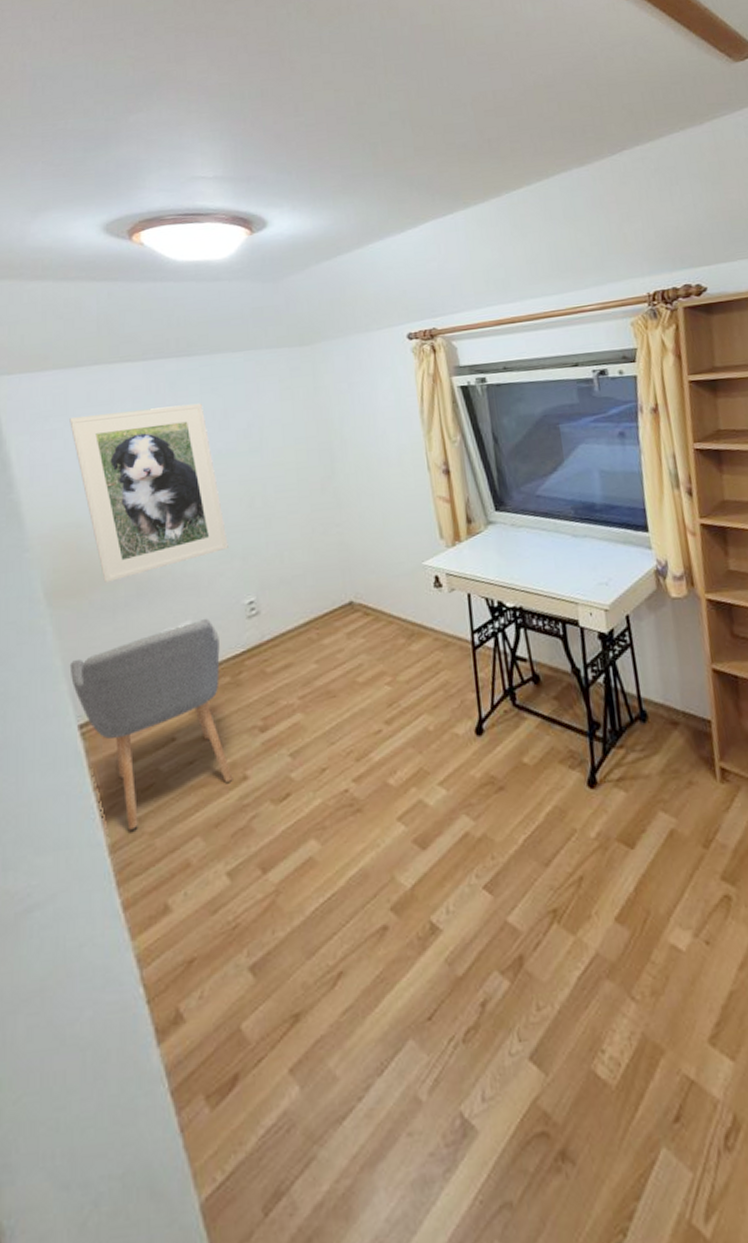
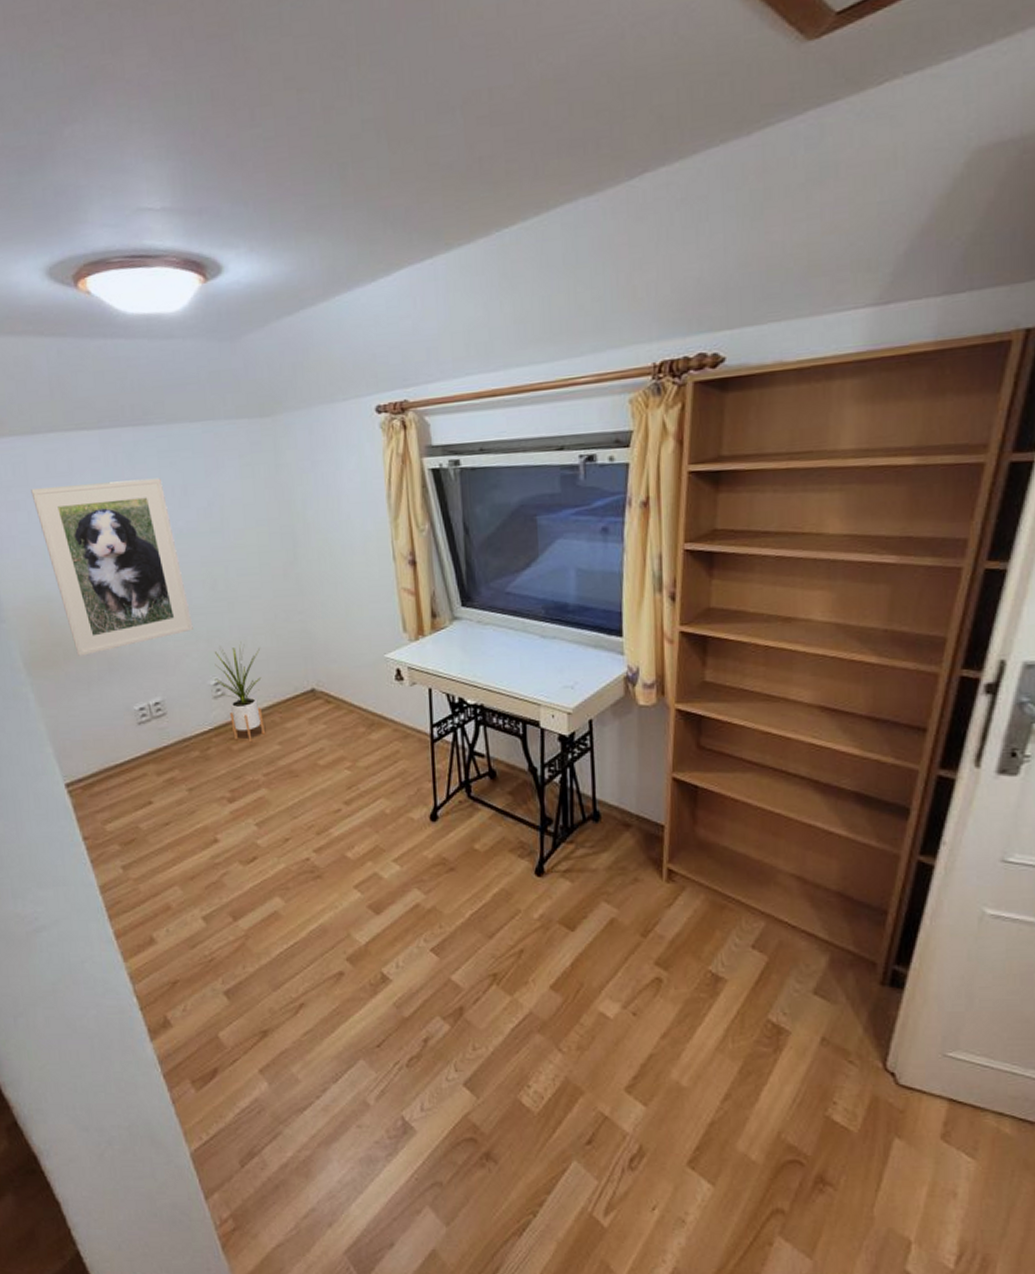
chair: present [69,618,233,830] -> none [52,695,205,875]
house plant: none [249,557,302,663] -> present [214,641,266,743]

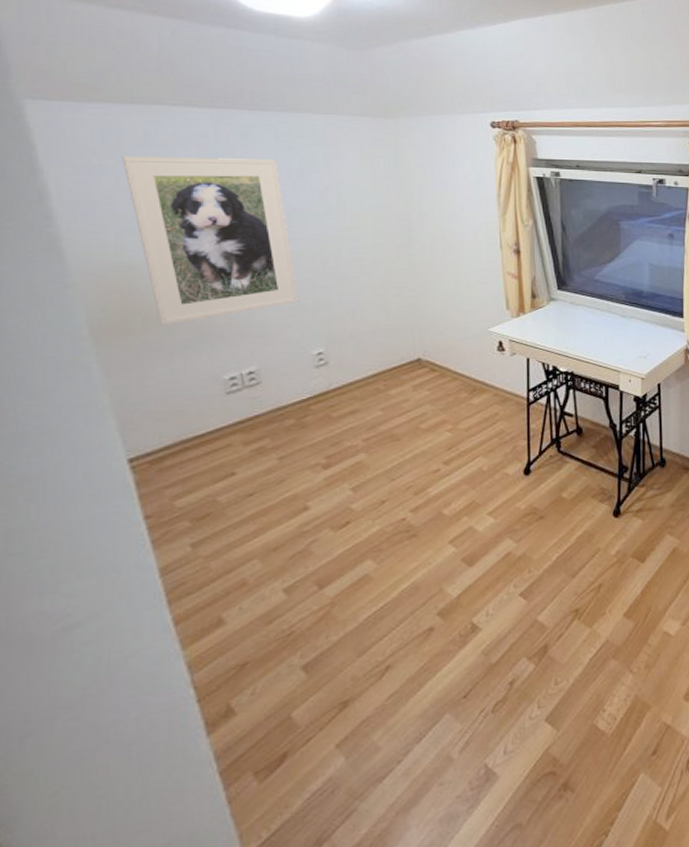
house plant: present [214,641,266,743] -> none [318,314,369,410]

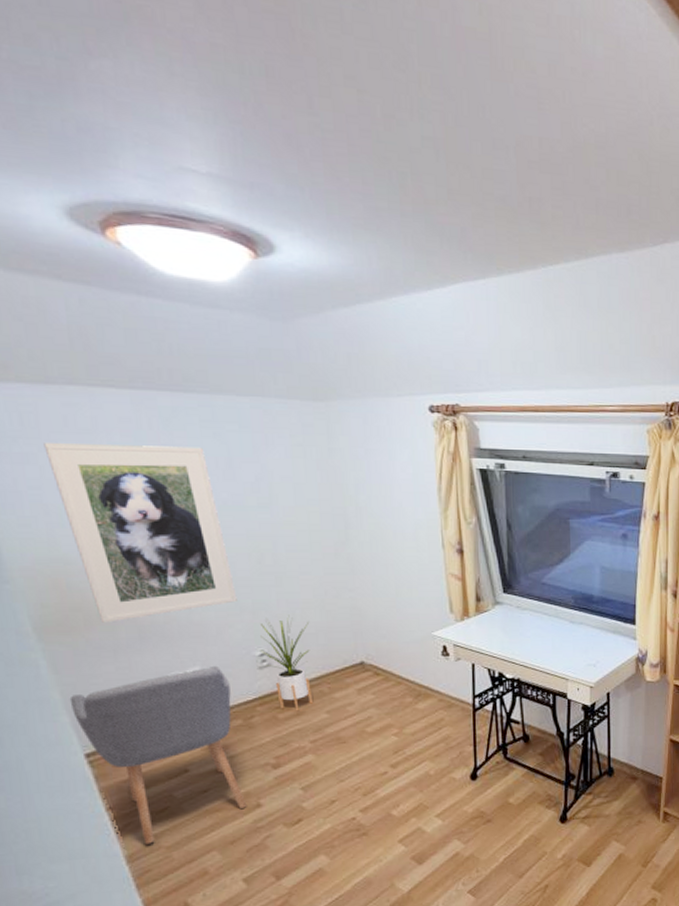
chair: none [118,365,294,555] -> present [69,665,247,844]
house plant: none [318,314,369,410] -> present [260,615,314,711]

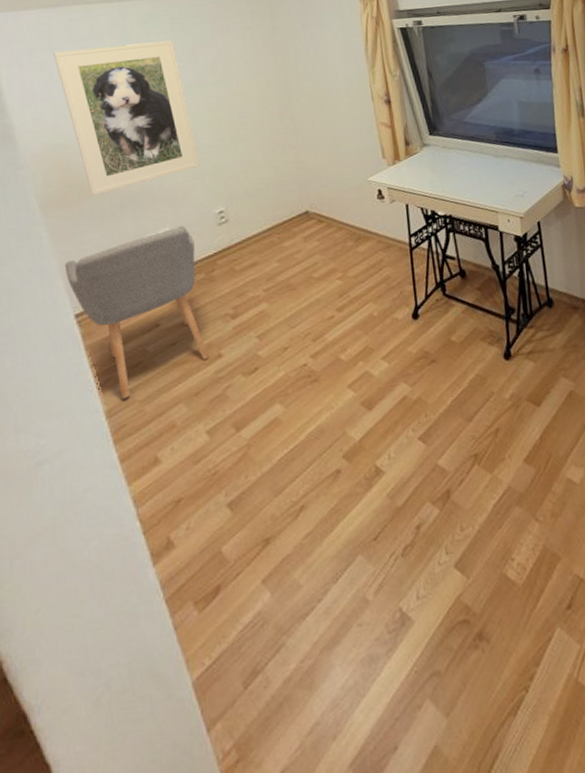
house plant: present [260,615,314,711] -> none [219,174,266,262]

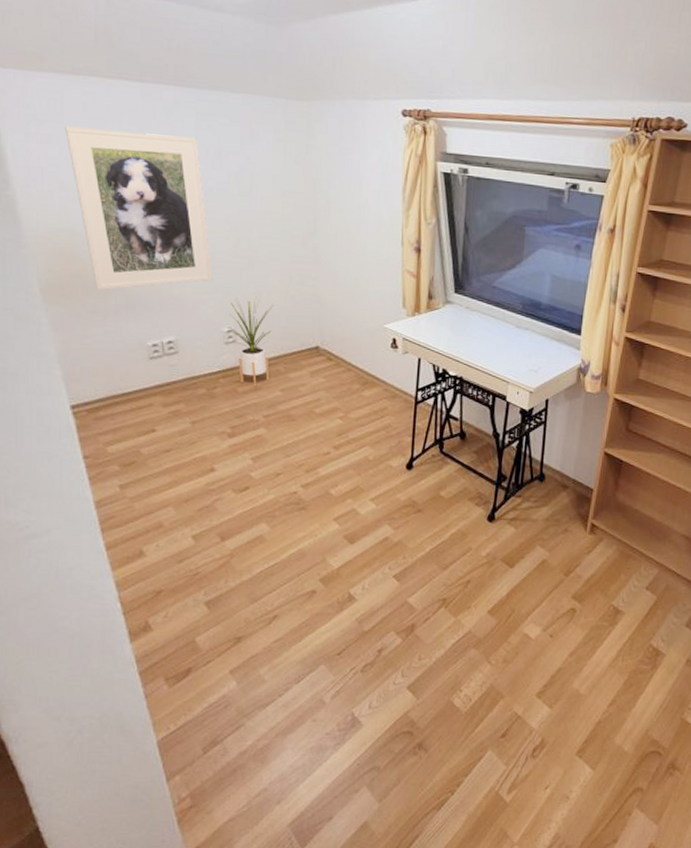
chair: present [64,225,210,399] -> none [63,337,203,493]
house plant: none [219,174,266,262] -> present [228,296,273,387]

